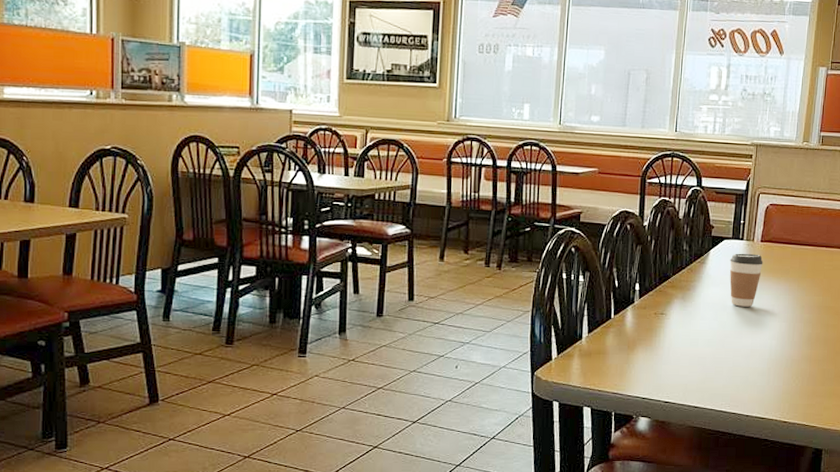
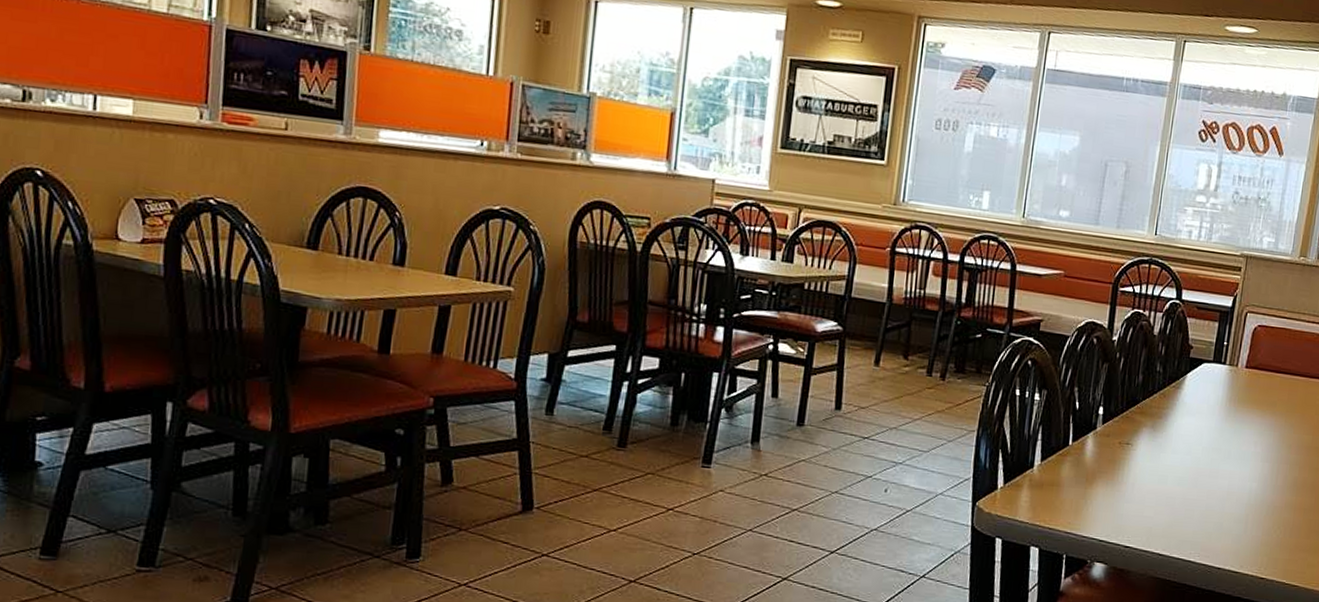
coffee cup: present [730,253,763,307] -> none [1207,379,1247,442]

